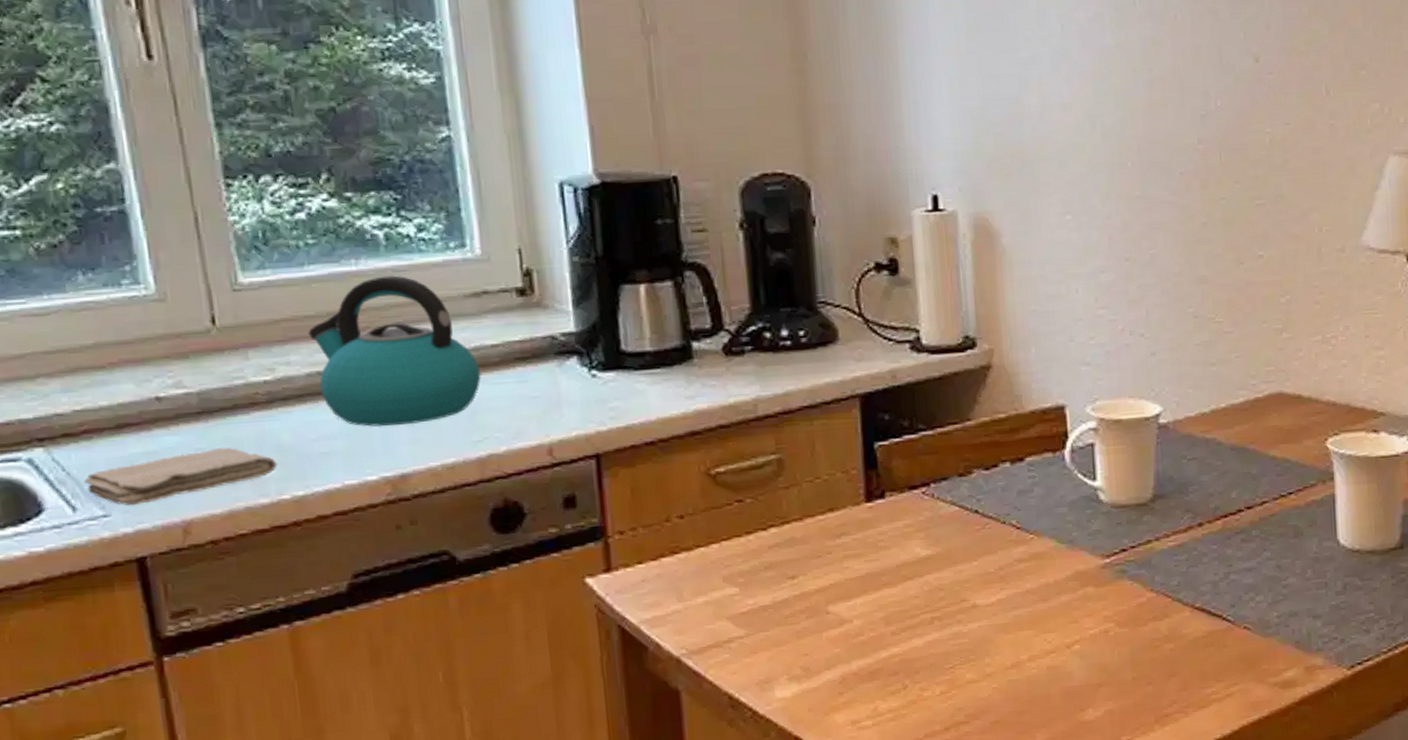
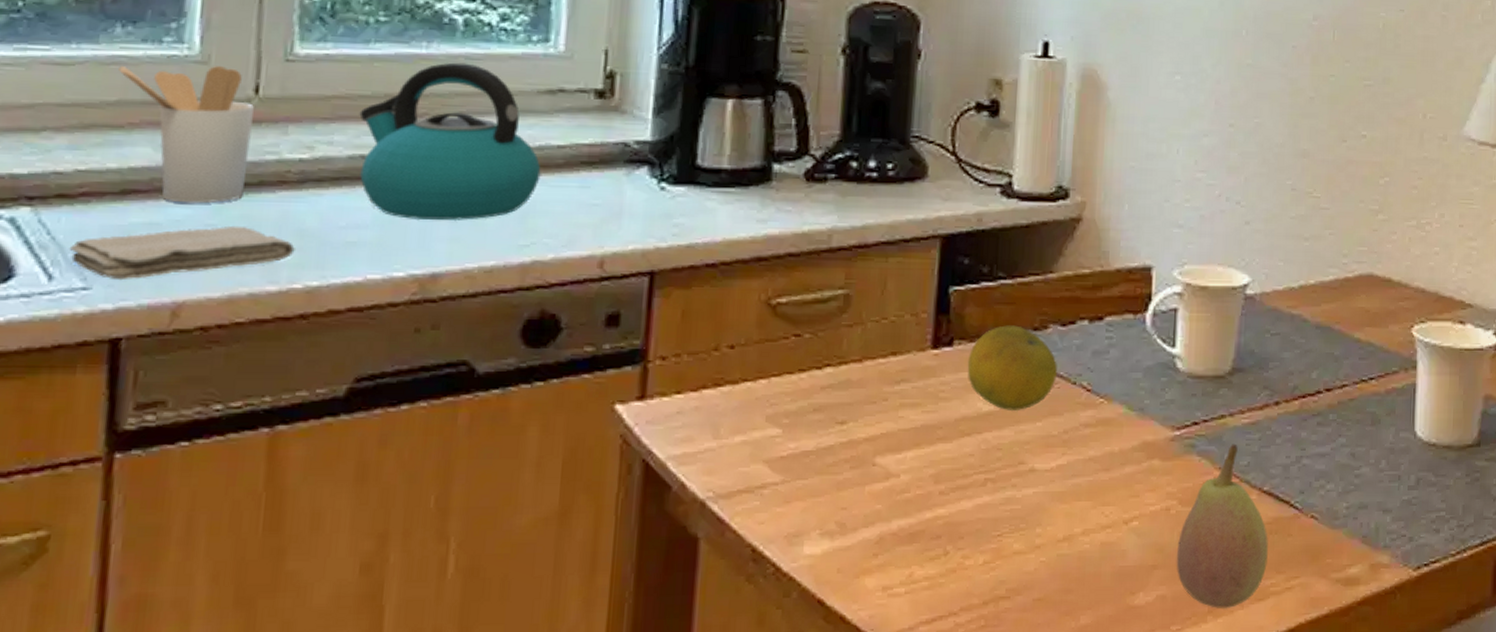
utensil holder: none [89,302,222,432] -> present [119,66,254,204]
fruit: none [900,473,987,553] -> present [967,325,1058,410]
fruit: none [1119,566,1206,718] -> present [1176,443,1268,609]

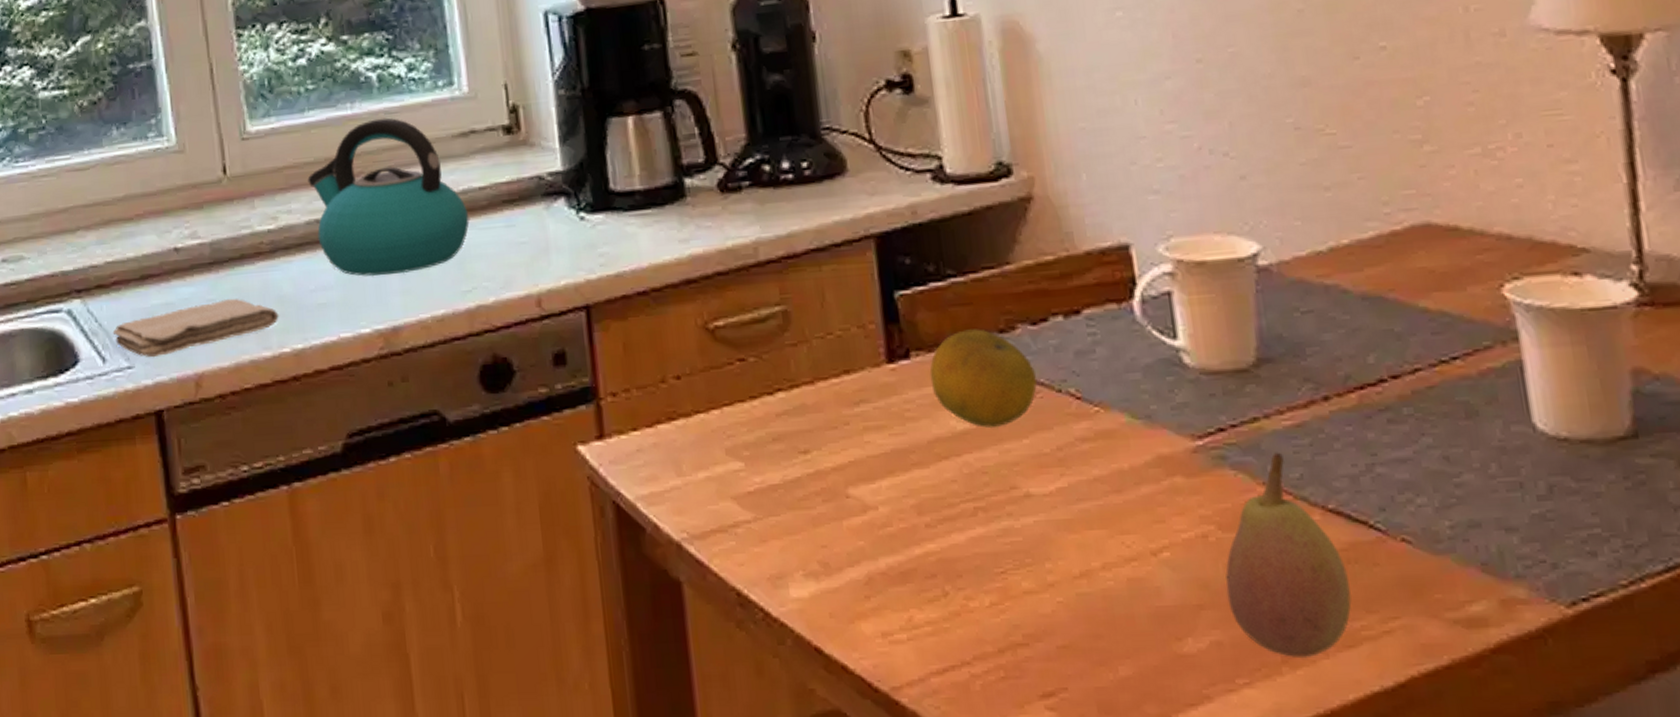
utensil holder: present [119,66,254,204] -> none [121,152,231,283]

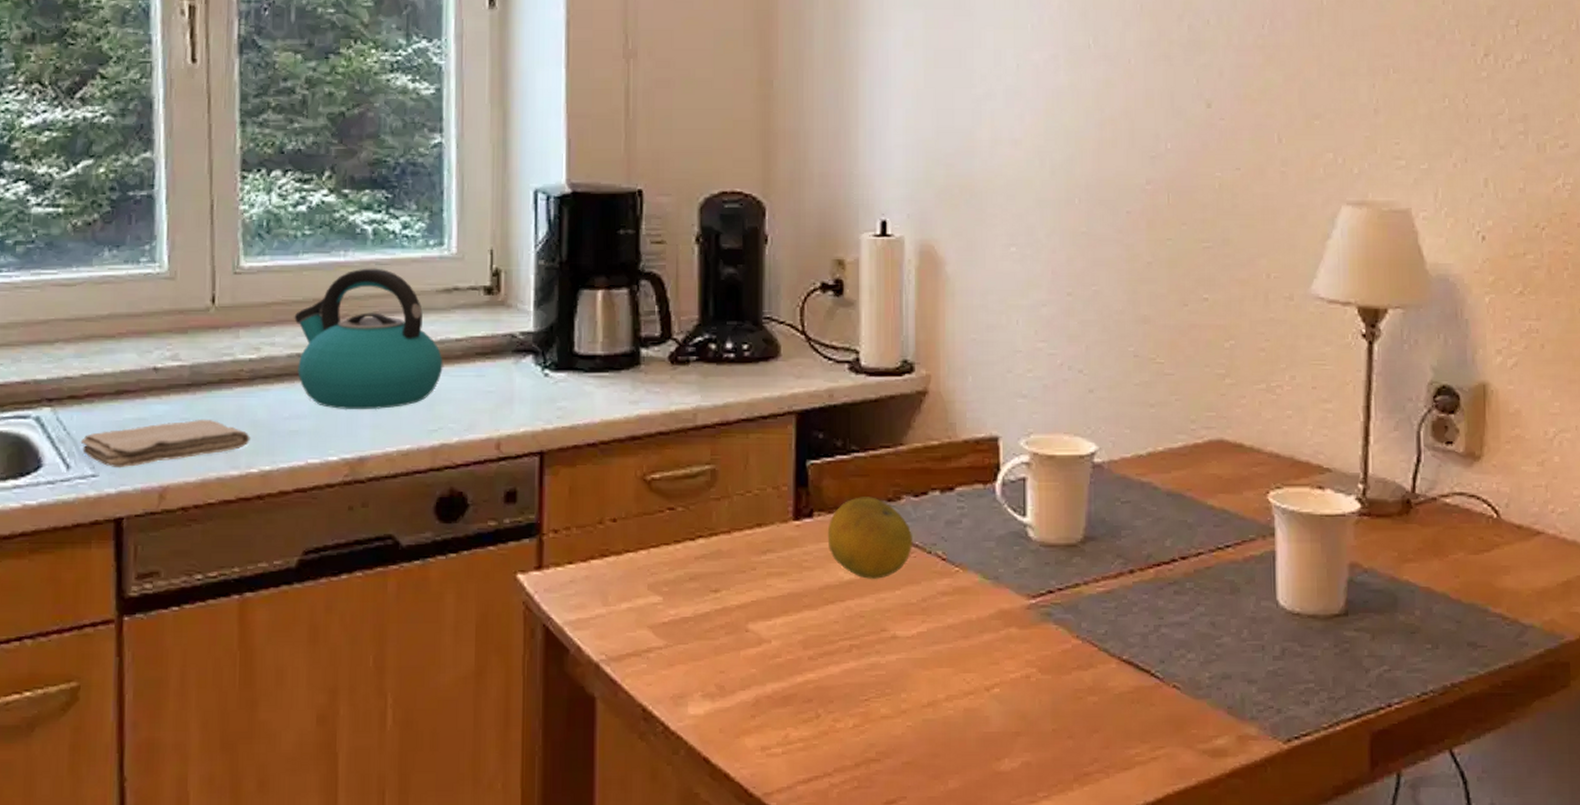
fruit: present [1225,452,1352,659] -> none [1039,612,1131,778]

